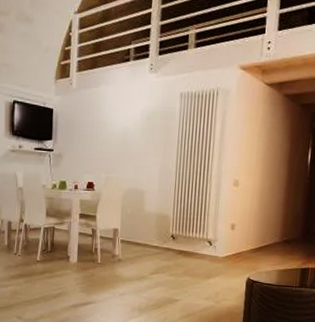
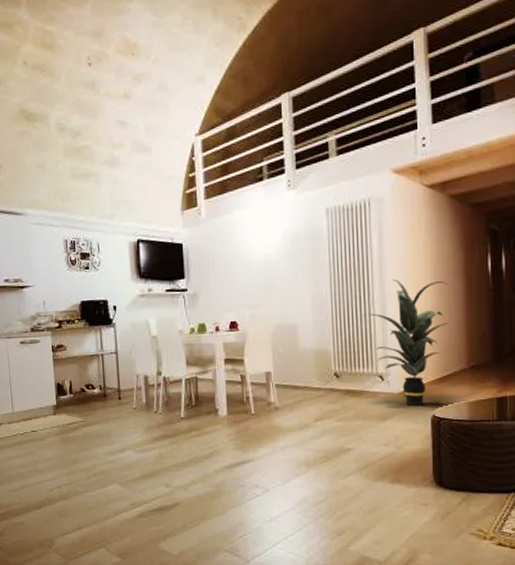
indoor plant: none [199,160,273,269] -> present [361,279,449,406]

